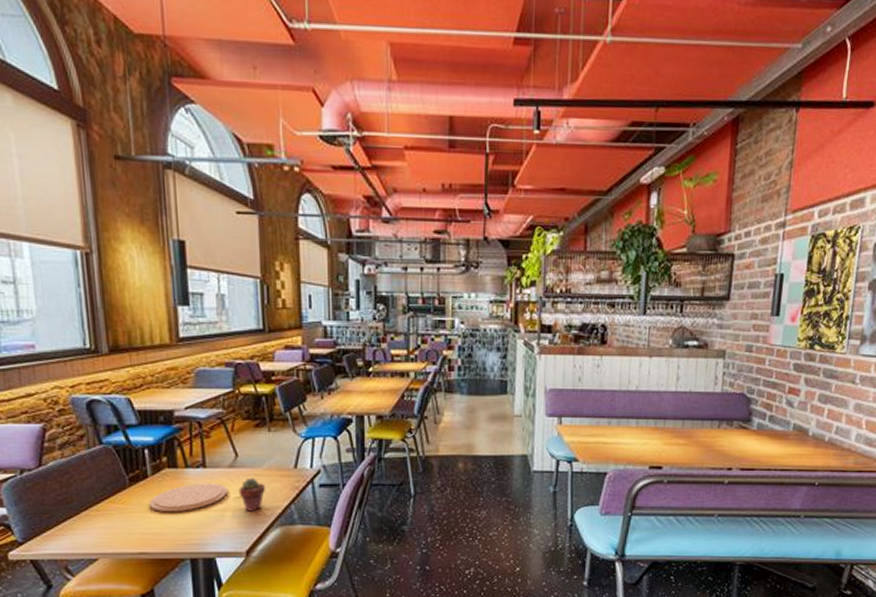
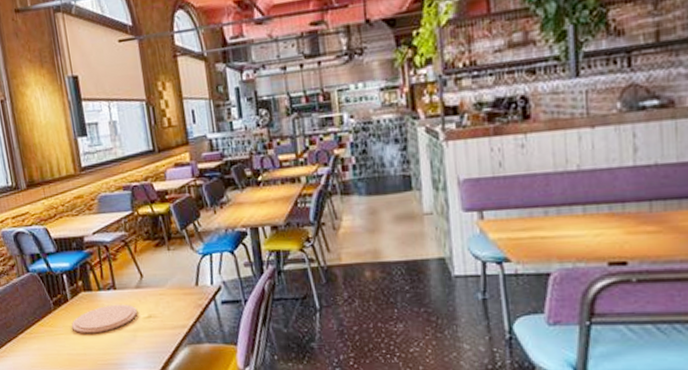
potted succulent: present [239,477,266,511] -> none [147,297,171,331]

